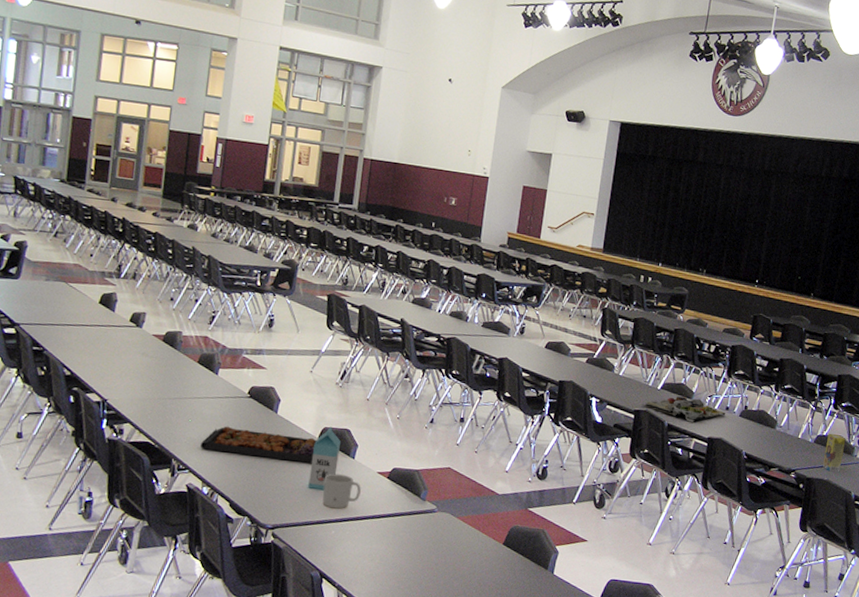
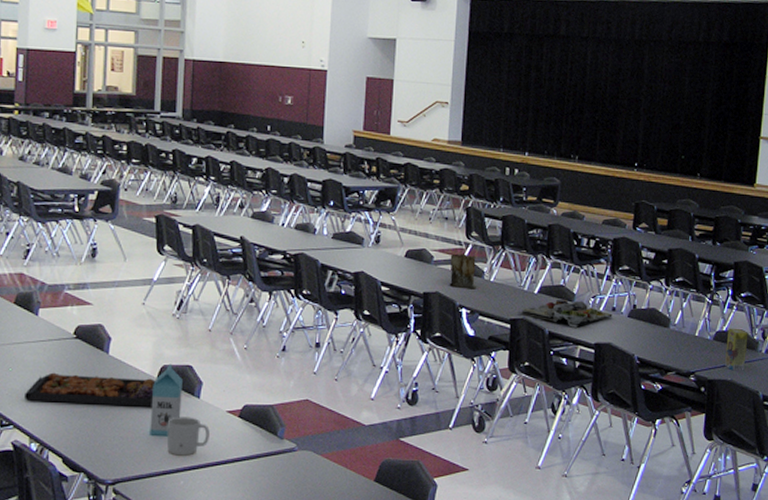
paper bag: none [582,348,608,382] -> present [449,253,476,290]

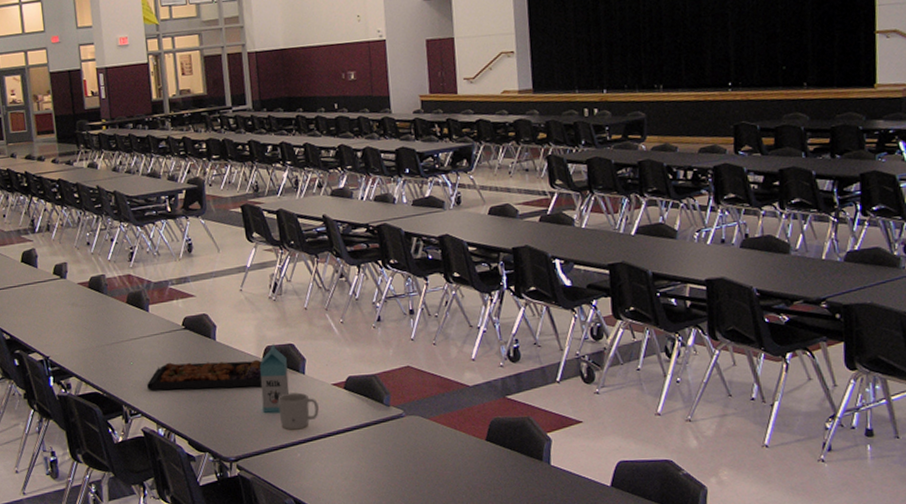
paper bag: present [449,253,476,290] -> none [535,203,567,239]
food tray: present [518,300,613,328] -> none [615,236,722,266]
juice box: present [724,328,748,371] -> none [860,245,887,293]

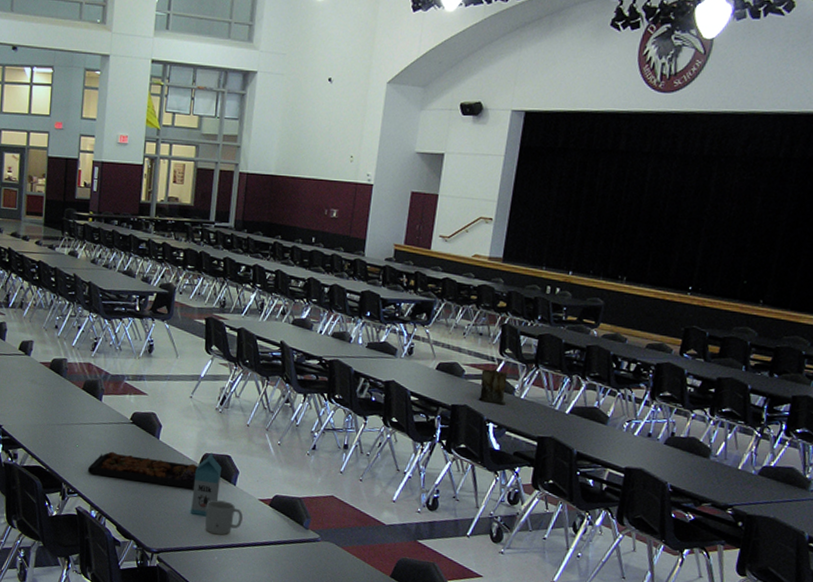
paper bag: none [535,203,567,239] -> present [478,369,508,406]

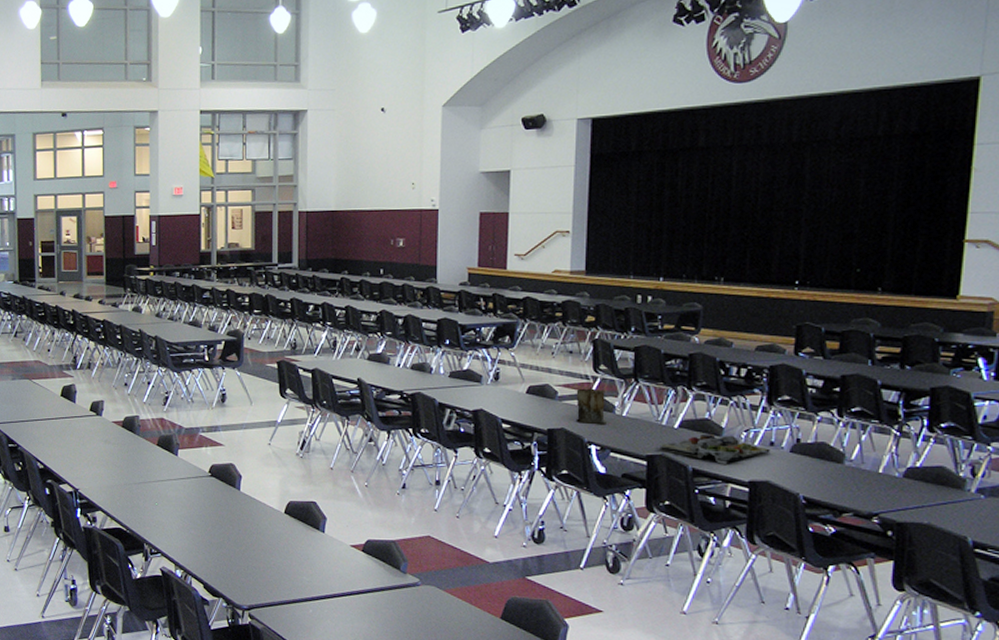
food tray: present [88,451,198,490] -> none [169,507,283,541]
milk carton: present [191,452,222,517] -> none [280,500,308,568]
mug: present [205,500,243,535] -> none [296,549,335,586]
food tray: none [546,421,648,451] -> present [655,434,771,464]

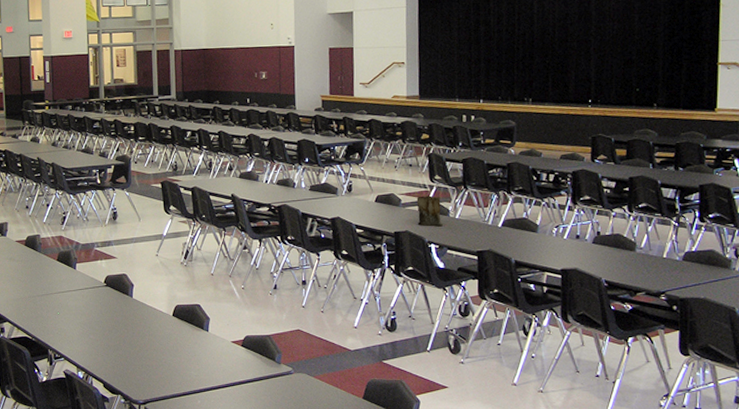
food tray: present [655,434,771,464] -> none [484,231,577,256]

